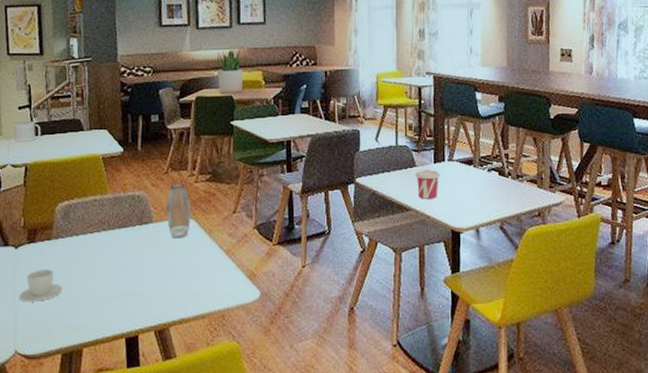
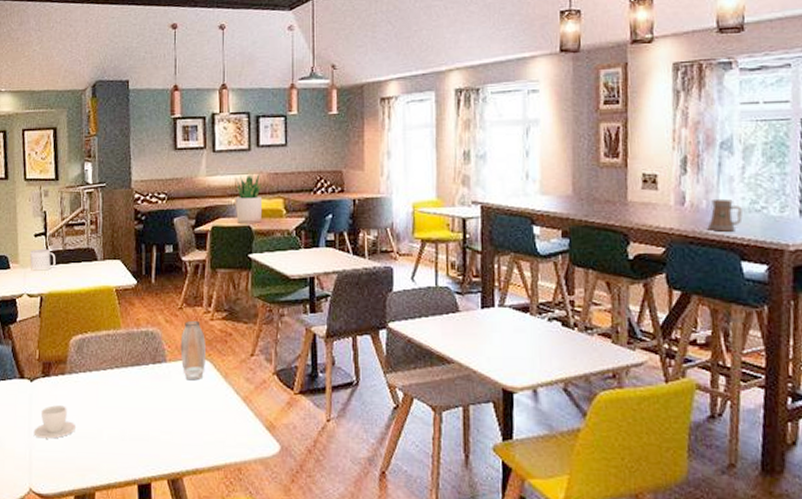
cup: present [415,170,440,199] -> none [459,316,489,351]
beer mug: none [609,68,635,95] -> present [707,198,743,232]

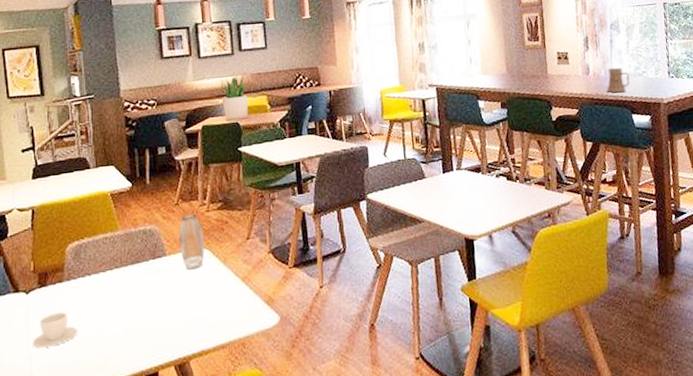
mug: present [30,248,56,272] -> none [18,162,46,186]

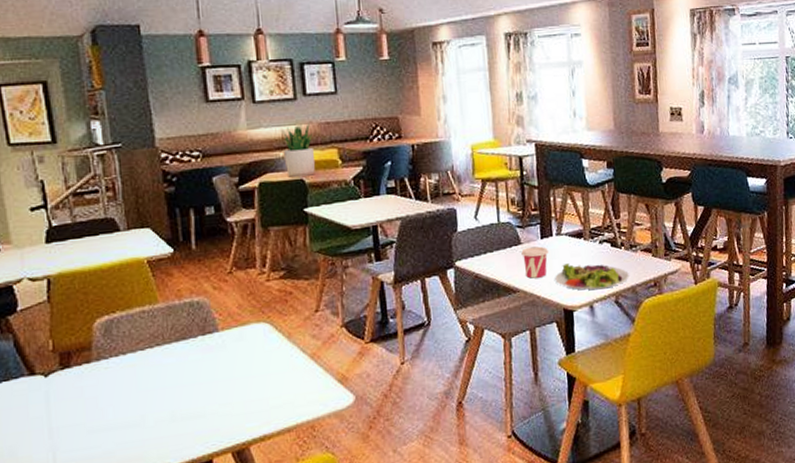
teacup: present [32,312,77,348] -> none [55,396,112,438]
vase: present [178,214,205,270] -> none [233,284,265,347]
cup: none [425,180,450,210] -> present [521,246,549,279]
salad plate: none [456,196,525,221] -> present [555,263,629,290]
beer mug: present [606,67,631,94] -> none [721,126,747,154]

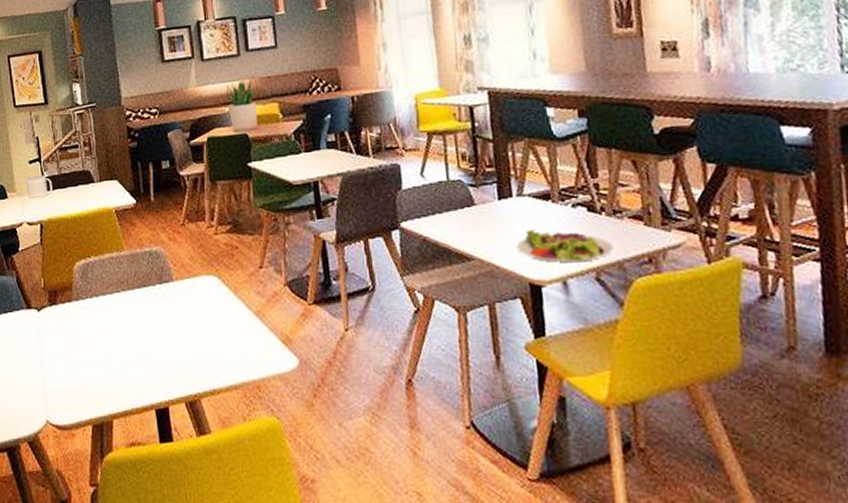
mug: none [26,223,64,252] -> present [26,174,53,199]
cup: present [521,246,549,279] -> none [475,208,508,245]

